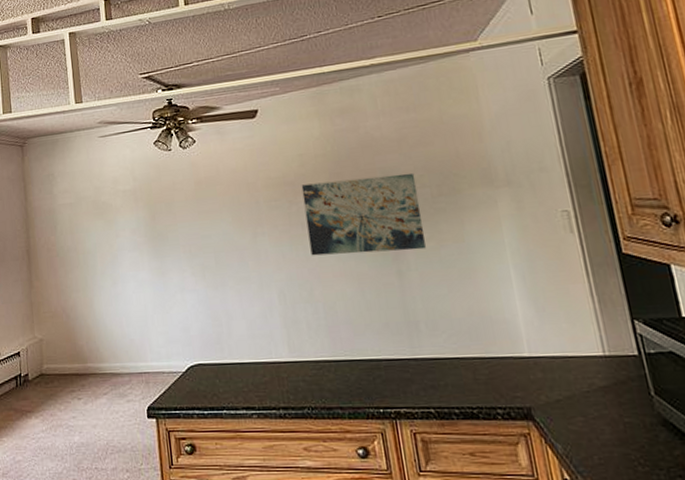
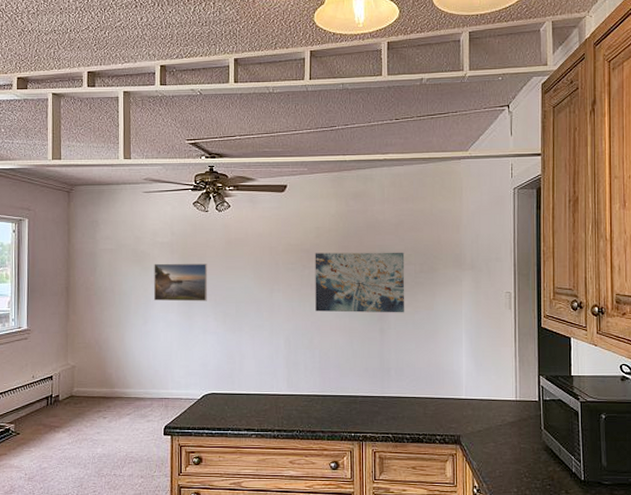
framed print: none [117,210,181,258] -> present [153,263,208,302]

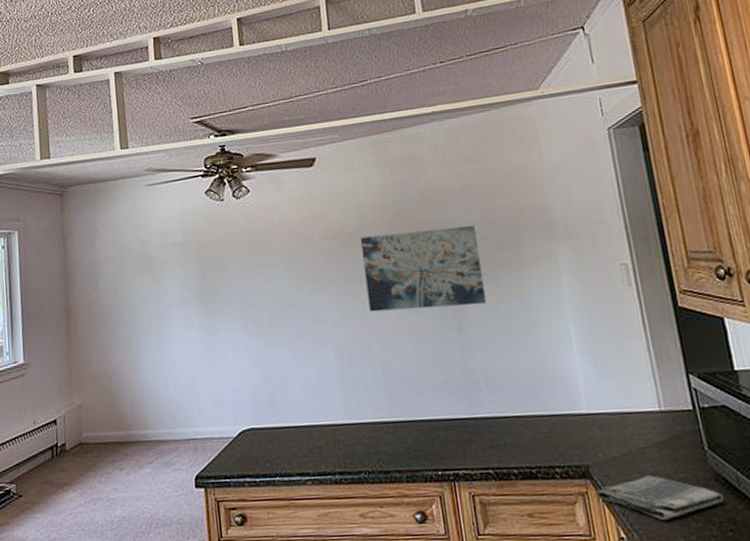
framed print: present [153,263,208,302] -> none [165,264,233,316]
dish towel: none [462,444,549,475] -> present [595,475,725,520]

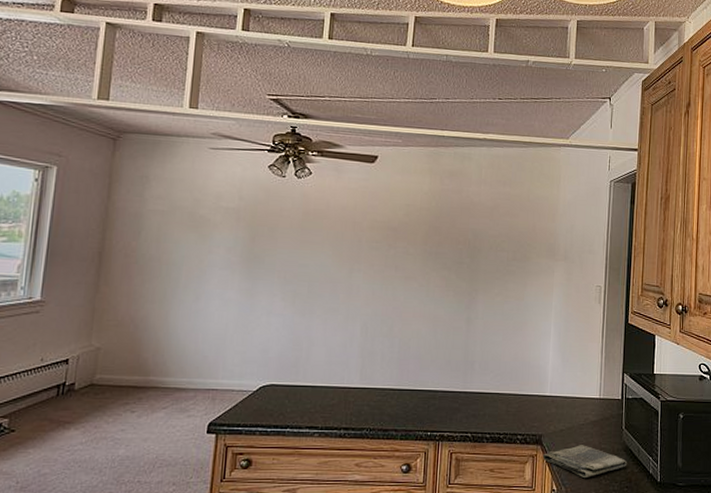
wall art: present [360,225,486,312] -> none [398,232,498,302]

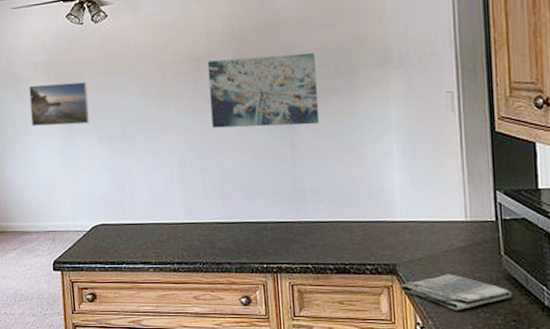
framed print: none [209,231,279,278] -> present [29,82,89,126]
wall art: none [398,232,498,302] -> present [207,52,319,128]

